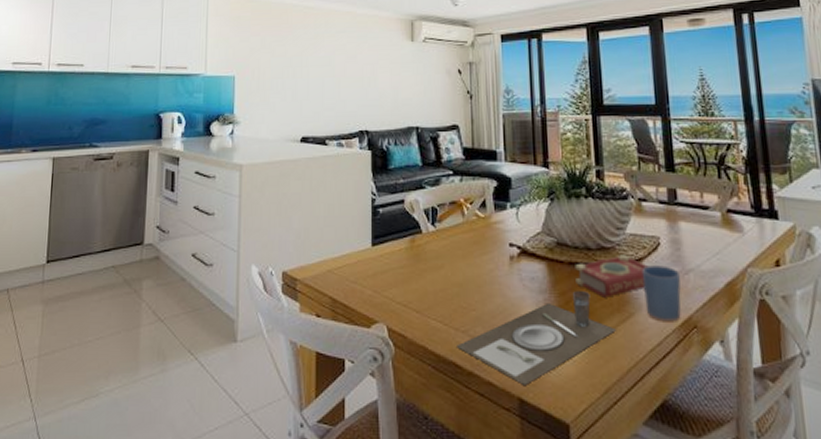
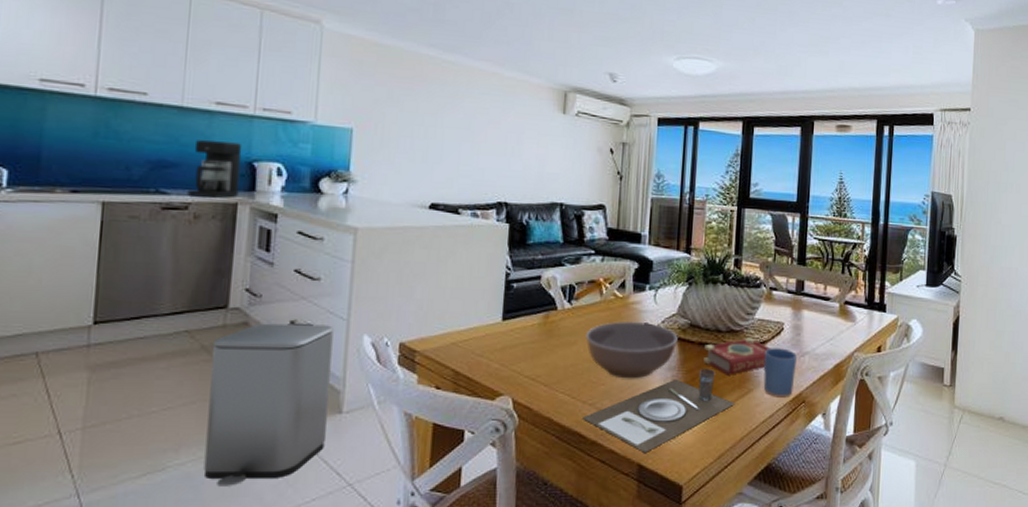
coffee maker: none [112,98,152,147] -> present [187,140,243,198]
pedal bin: none [128,255,227,413] -> present [204,322,334,486]
bowl: none [452,243,546,304] -> present [585,322,678,379]

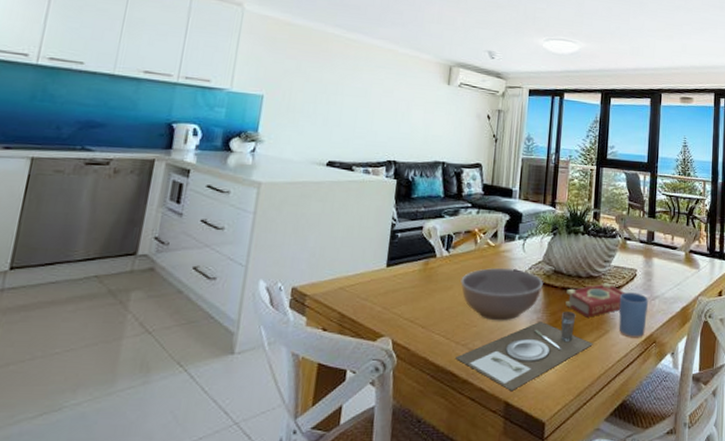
coffee maker: present [187,140,243,198] -> none [109,104,164,155]
pedal bin: present [204,322,334,486] -> none [98,268,233,426]

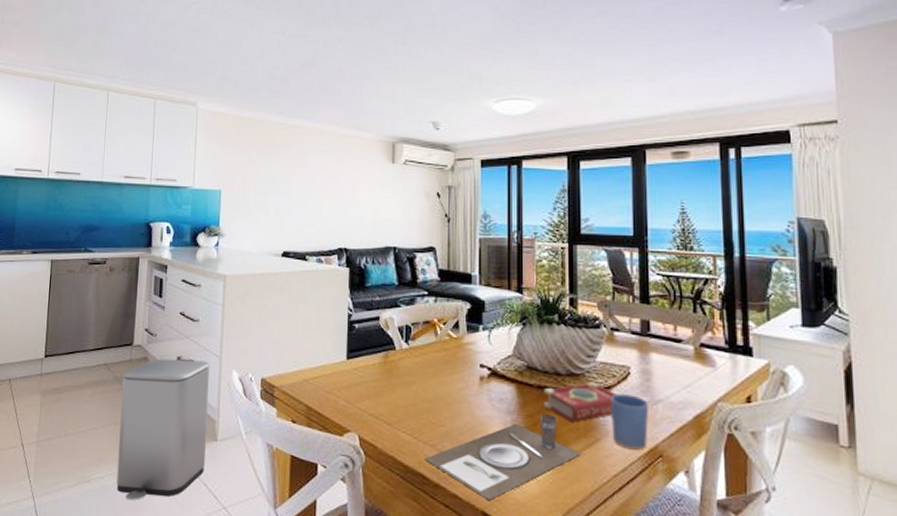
pedal bin: none [98,268,233,426] -> present [116,358,210,501]
bowl: present [460,268,543,321] -> none [423,362,515,422]

